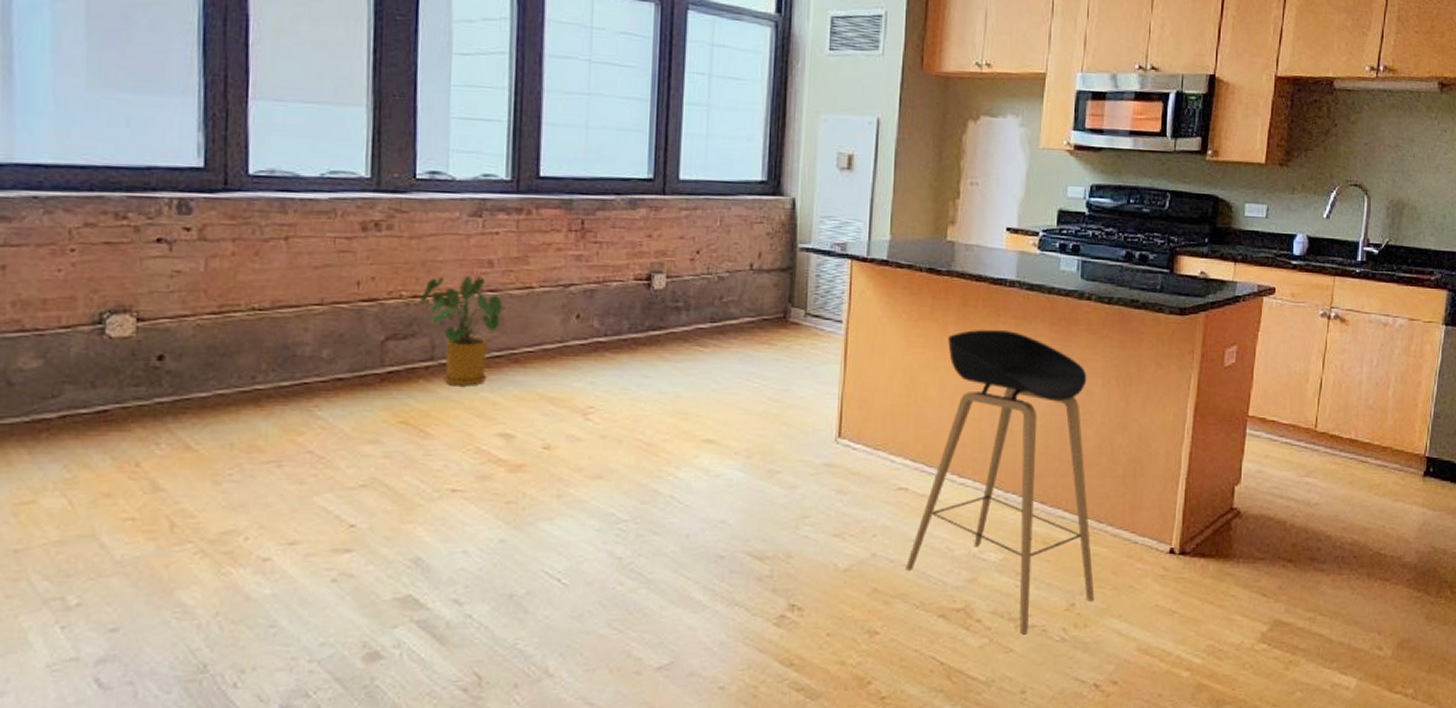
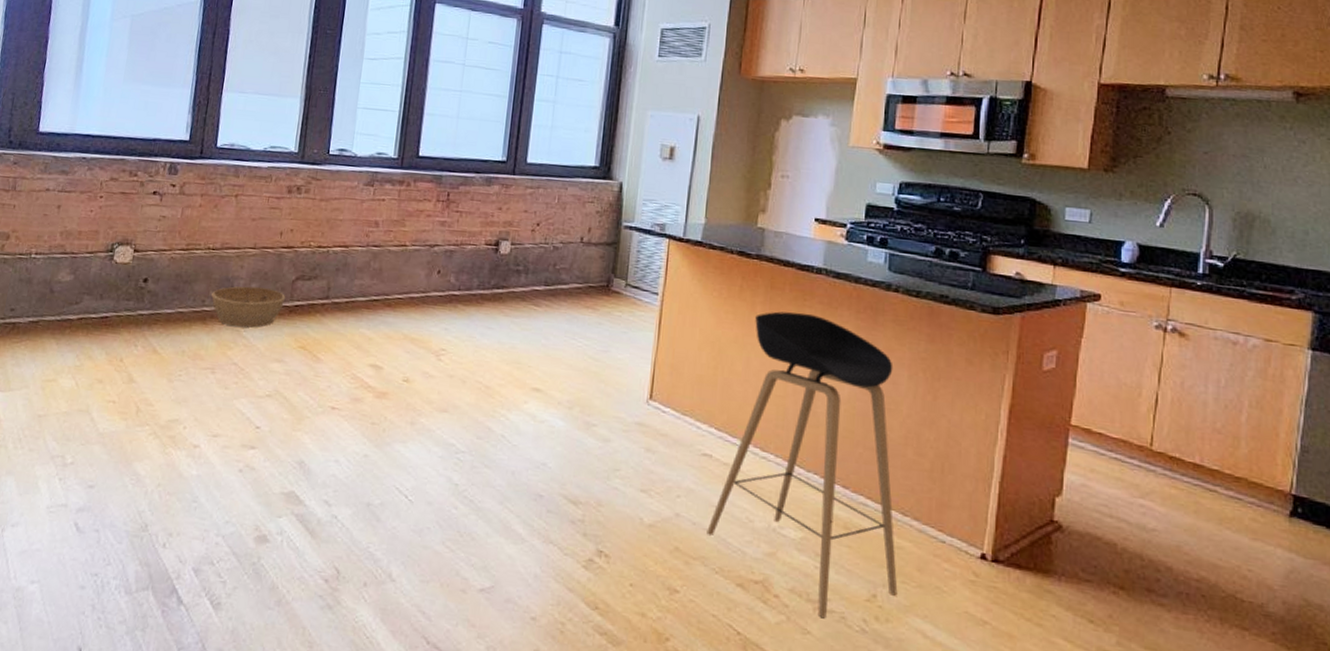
basket: none [265,353,374,405] -> present [211,286,286,328]
house plant: present [419,275,506,386] -> none [323,232,385,323]

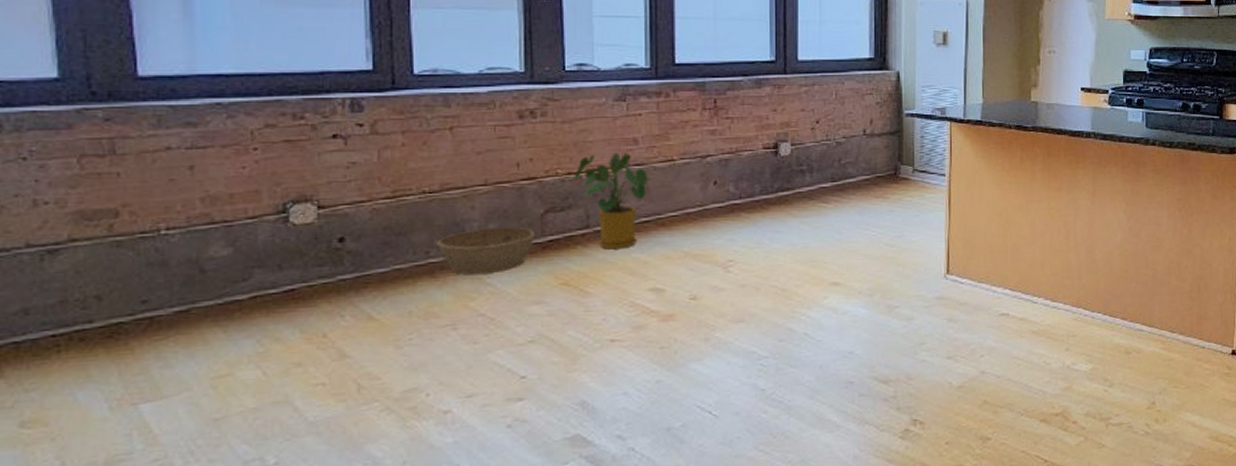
house plant: none [323,232,385,323] -> present [573,152,651,250]
stool: present [706,311,898,619] -> none [1010,174,1171,432]

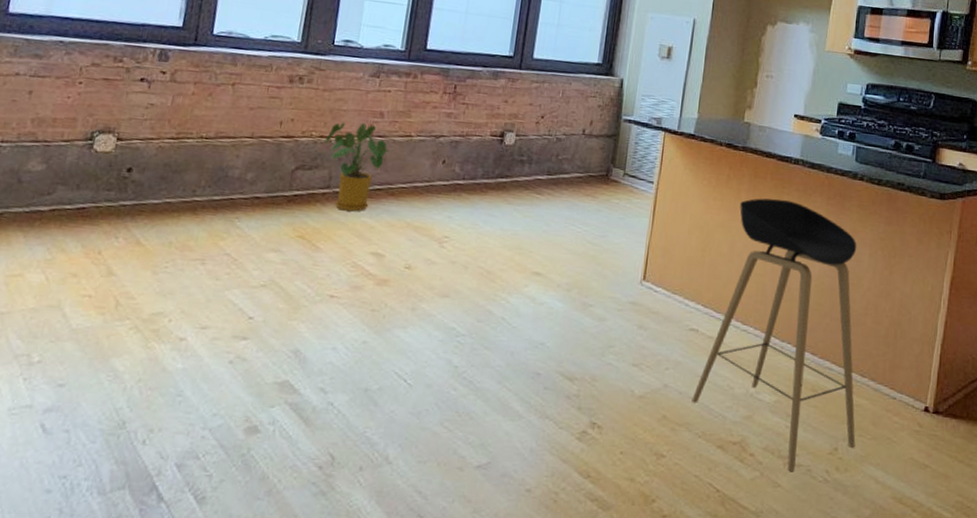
basket: present [437,227,536,274] -> none [203,175,285,218]
stool: none [1010,174,1171,432] -> present [691,198,857,472]

